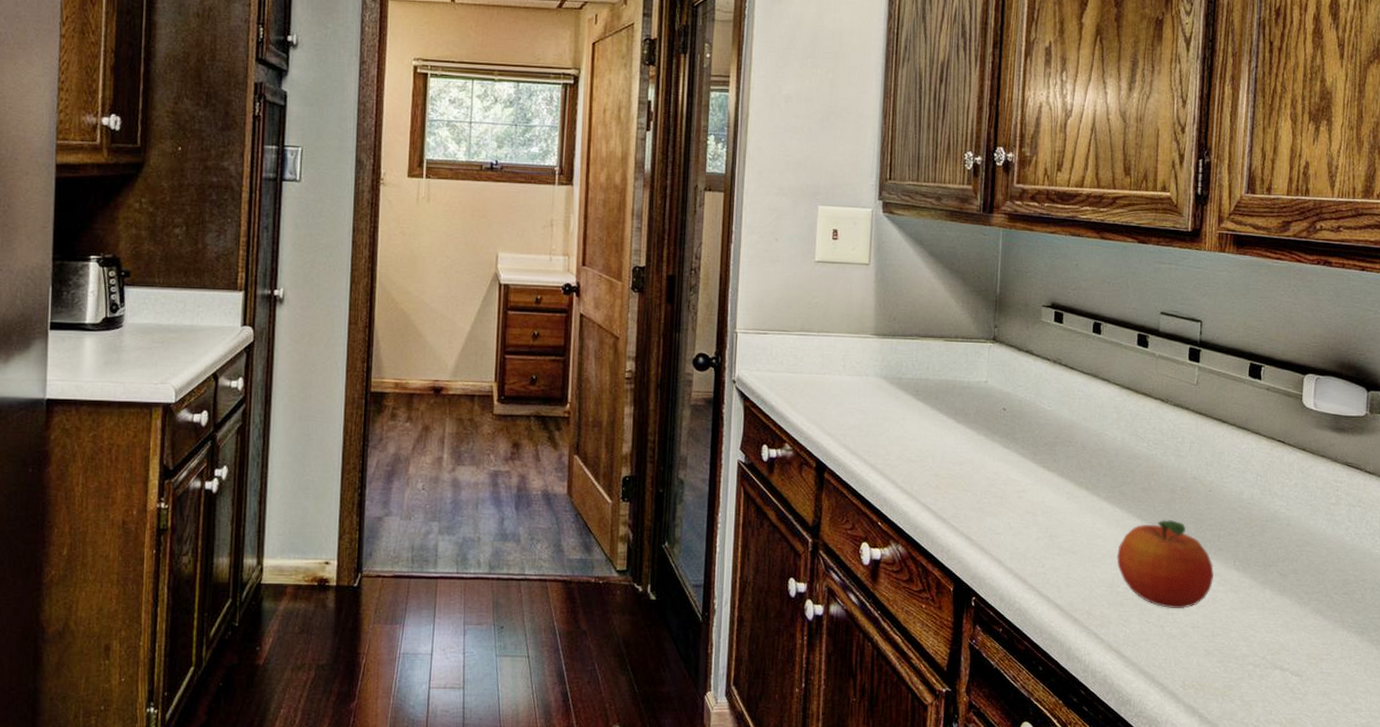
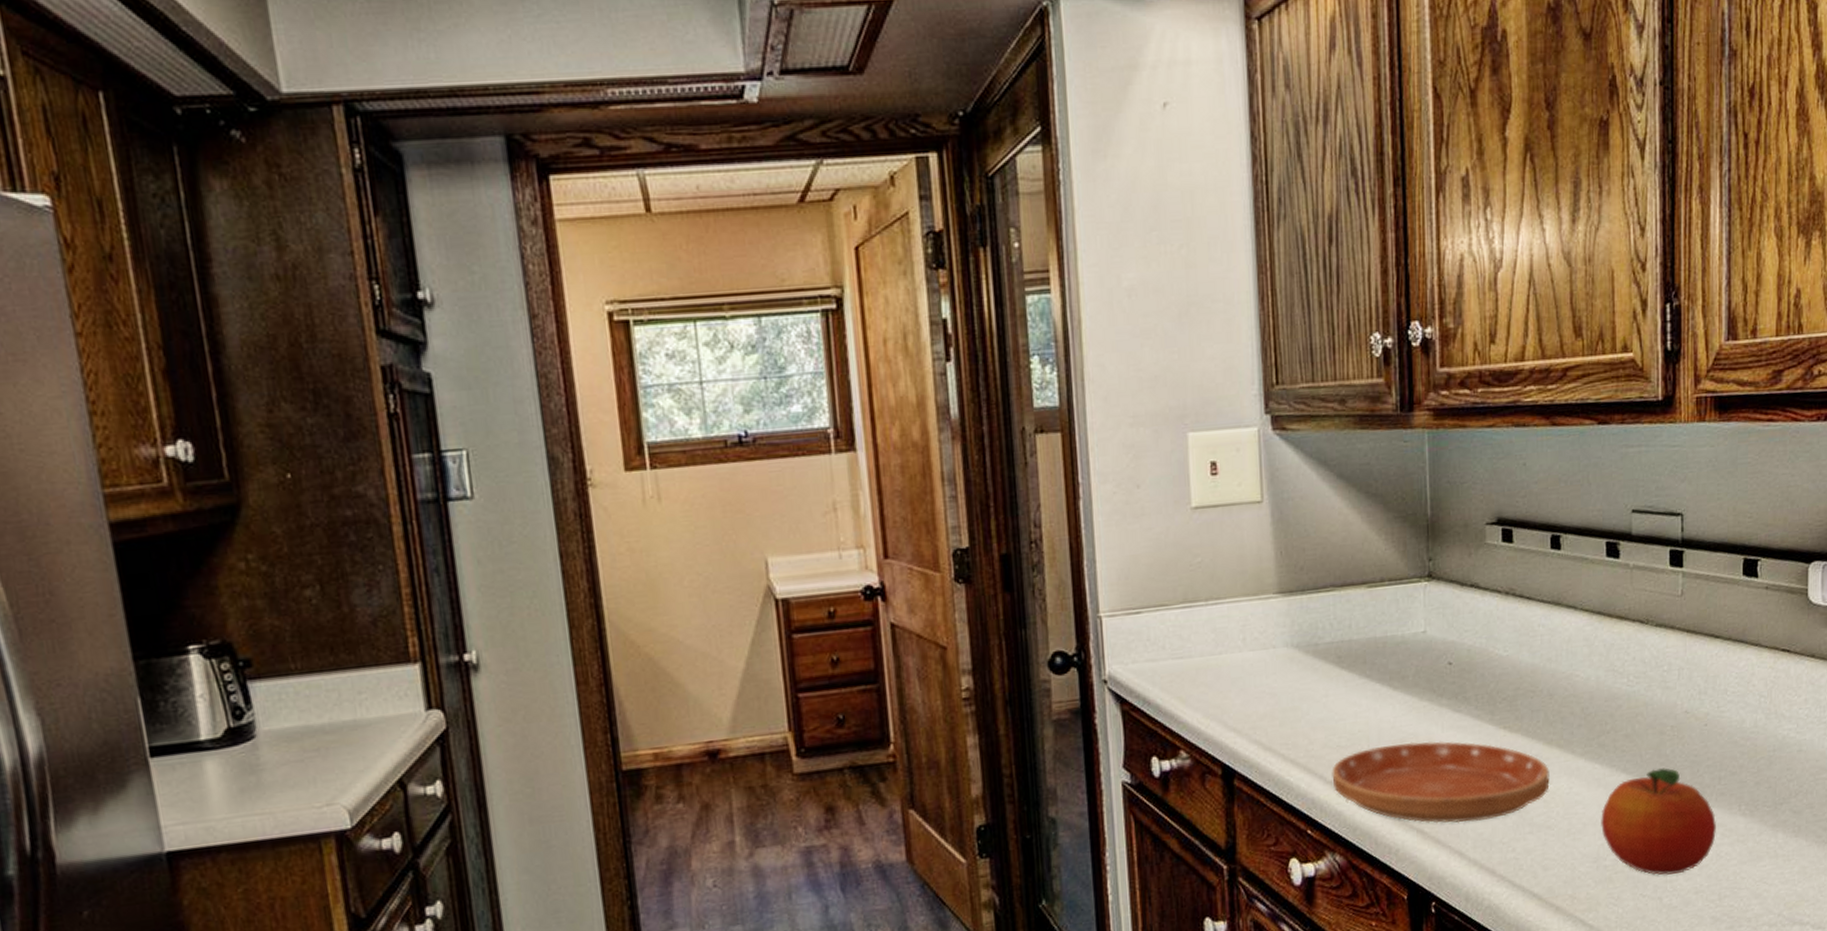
saucer: none [902,466,1078,538] -> present [1332,741,1550,824]

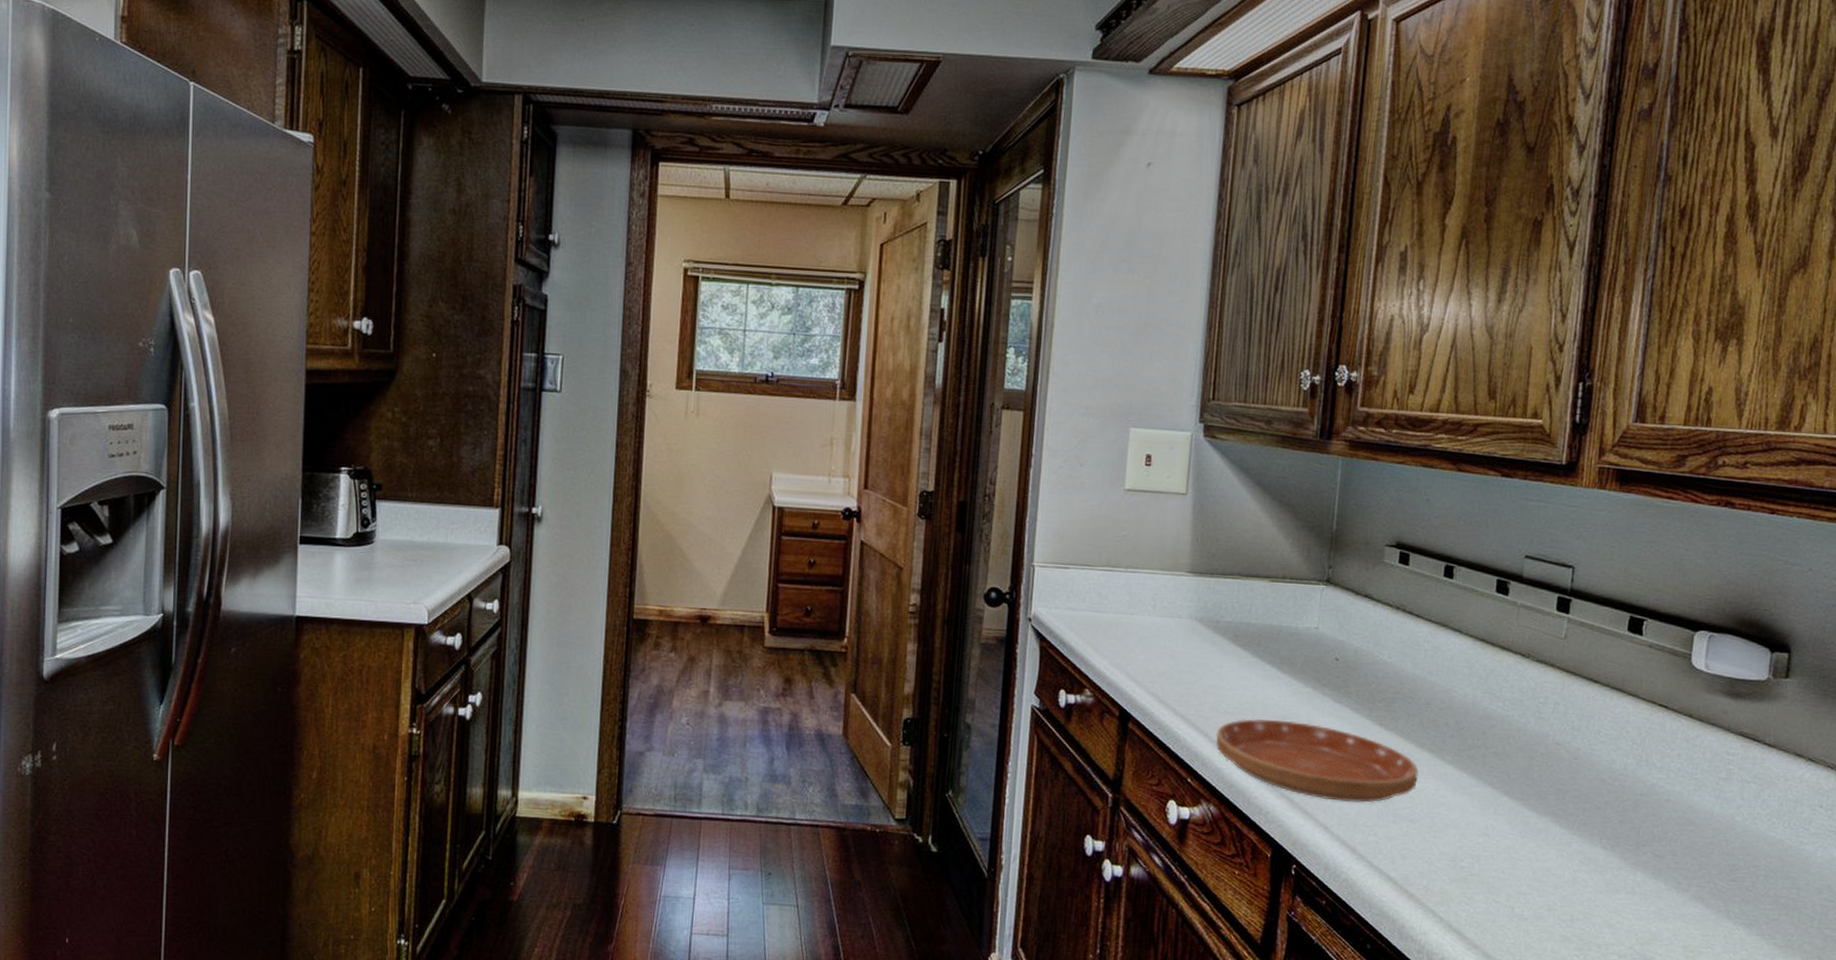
fruit: present [1601,768,1716,875] -> none [1462,789,1576,888]

